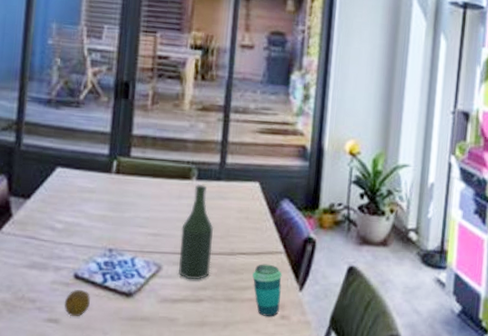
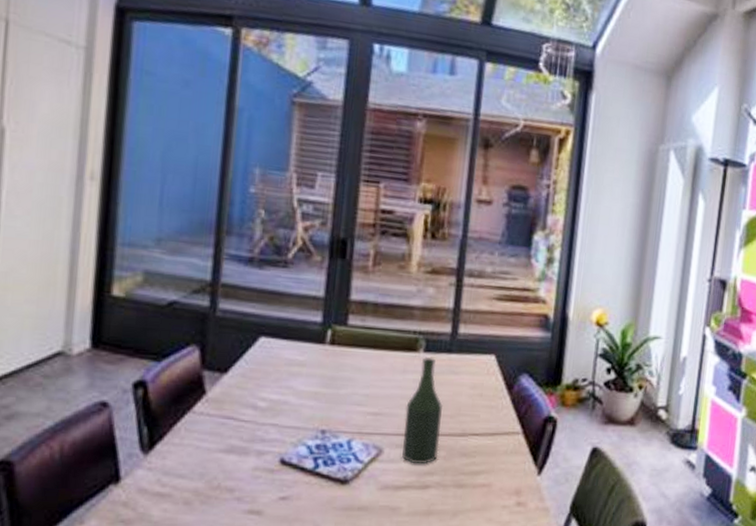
fruit: present [64,289,90,317] -> none [268,476,299,508]
cup: present [252,264,282,317] -> none [485,445,519,504]

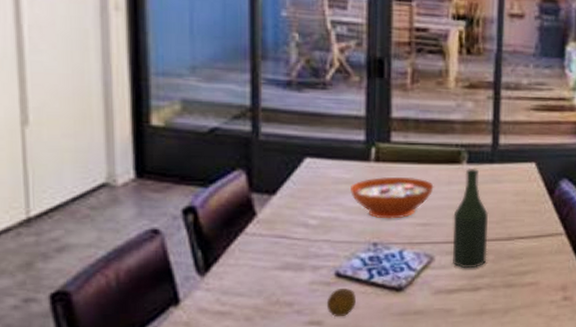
fruit: none [268,476,299,508] -> present [326,287,356,317]
decorative bowl: none [303,361,388,407] -> present [351,177,434,219]

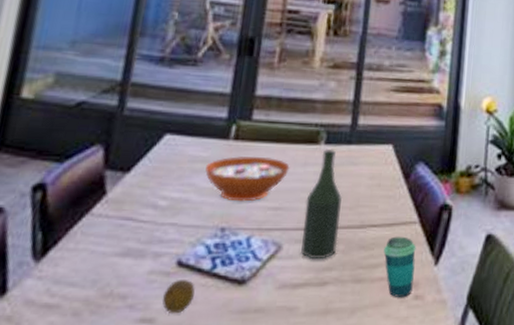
cup: none [532,246,563,300] -> present [383,236,416,298]

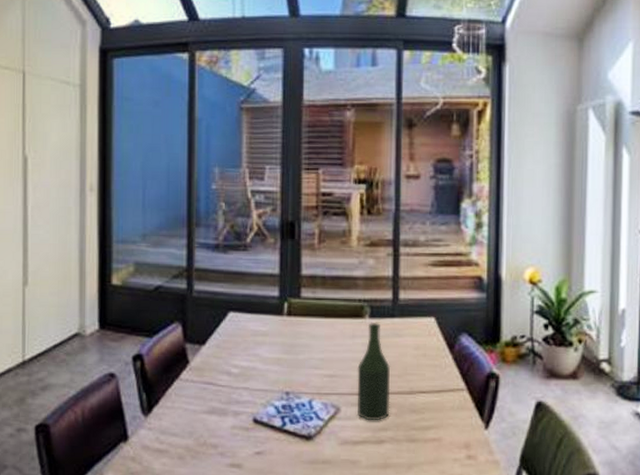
fruit: present [162,279,195,314] -> none [245,433,270,462]
decorative bowl: present [205,156,290,202] -> none [266,330,339,370]
cup: present [383,236,416,298] -> none [434,402,466,458]

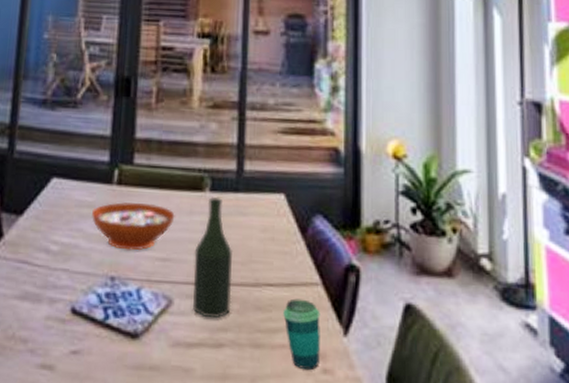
decorative bowl: none [266,330,339,370] -> present [92,202,175,251]
cup: none [434,402,466,458] -> present [283,298,321,371]

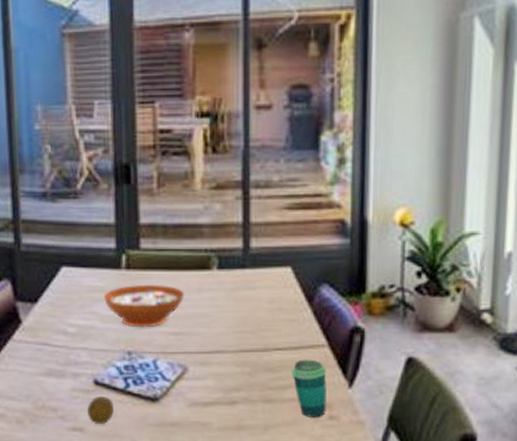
fruit: none [59,327,90,364] -> present [86,395,114,425]
bottle: present [193,196,233,319] -> none [205,274,243,381]

